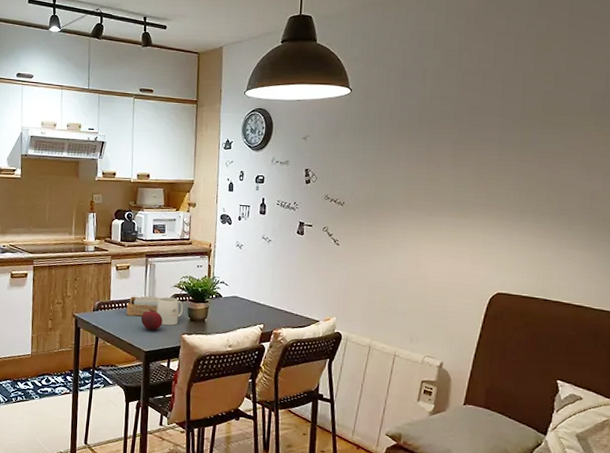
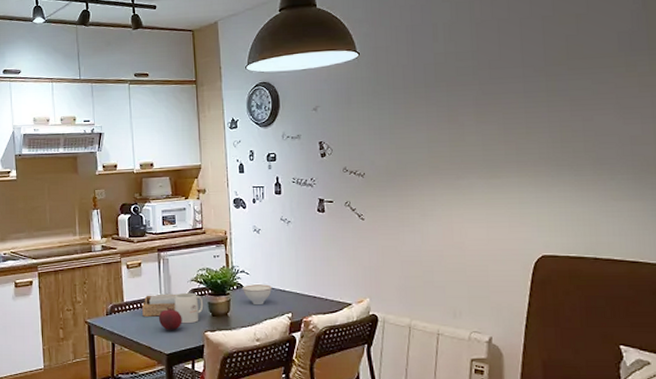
bowl: none [221,294,249,315] -> present [243,283,273,305]

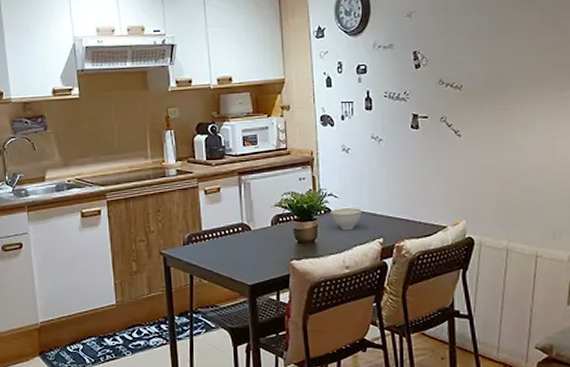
napkin holder: present [142,293,178,317] -> none [222,220,261,246]
fruit: present [158,307,182,330] -> none [240,235,266,259]
mug: present [174,292,204,324] -> none [257,218,289,253]

